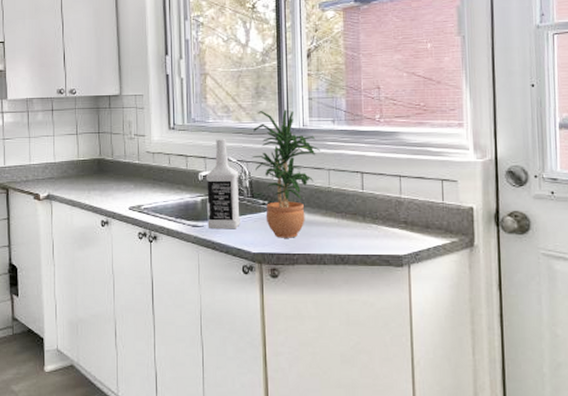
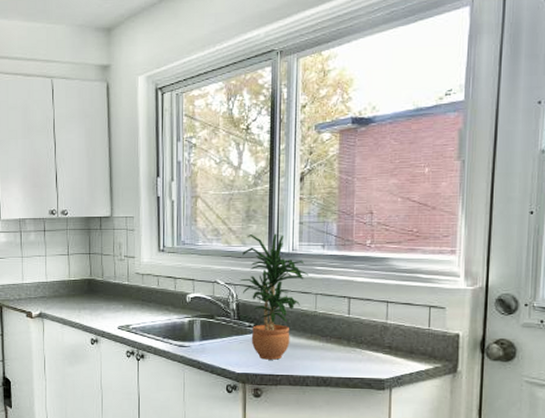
vodka: present [205,139,240,230] -> none [193,262,227,350]

